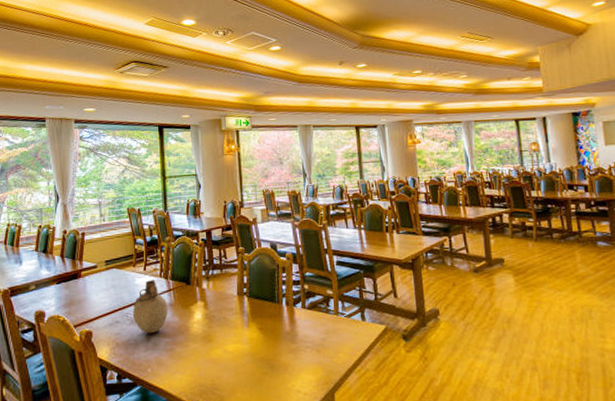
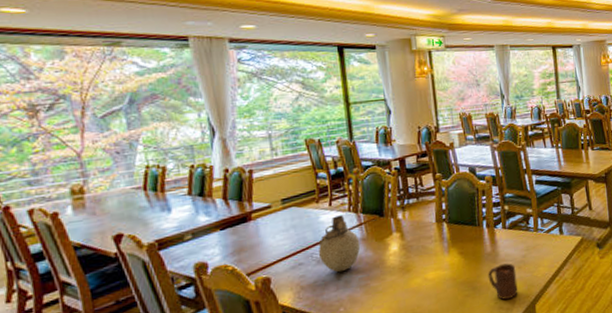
cup: none [286,345,317,383] -> present [488,263,518,300]

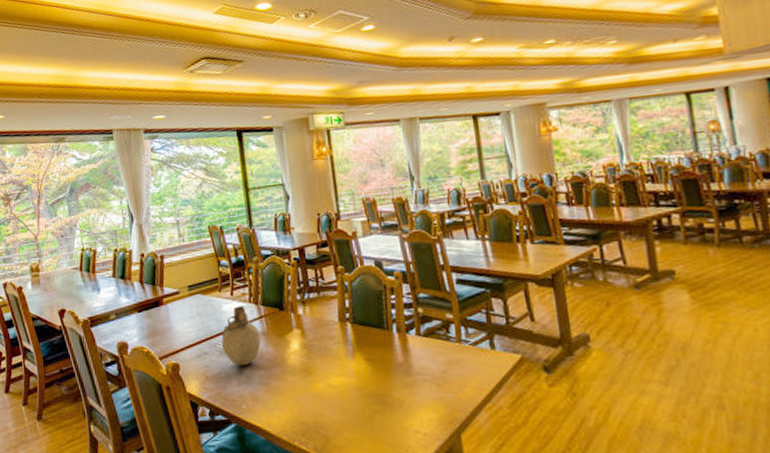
cup: present [488,263,518,300] -> none [400,378,438,422]

